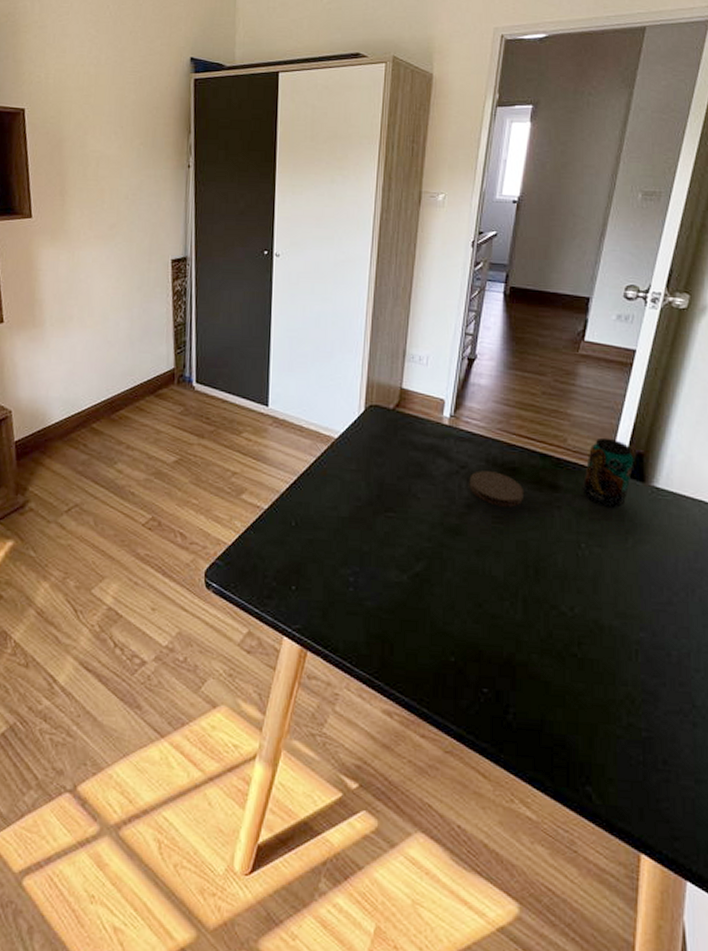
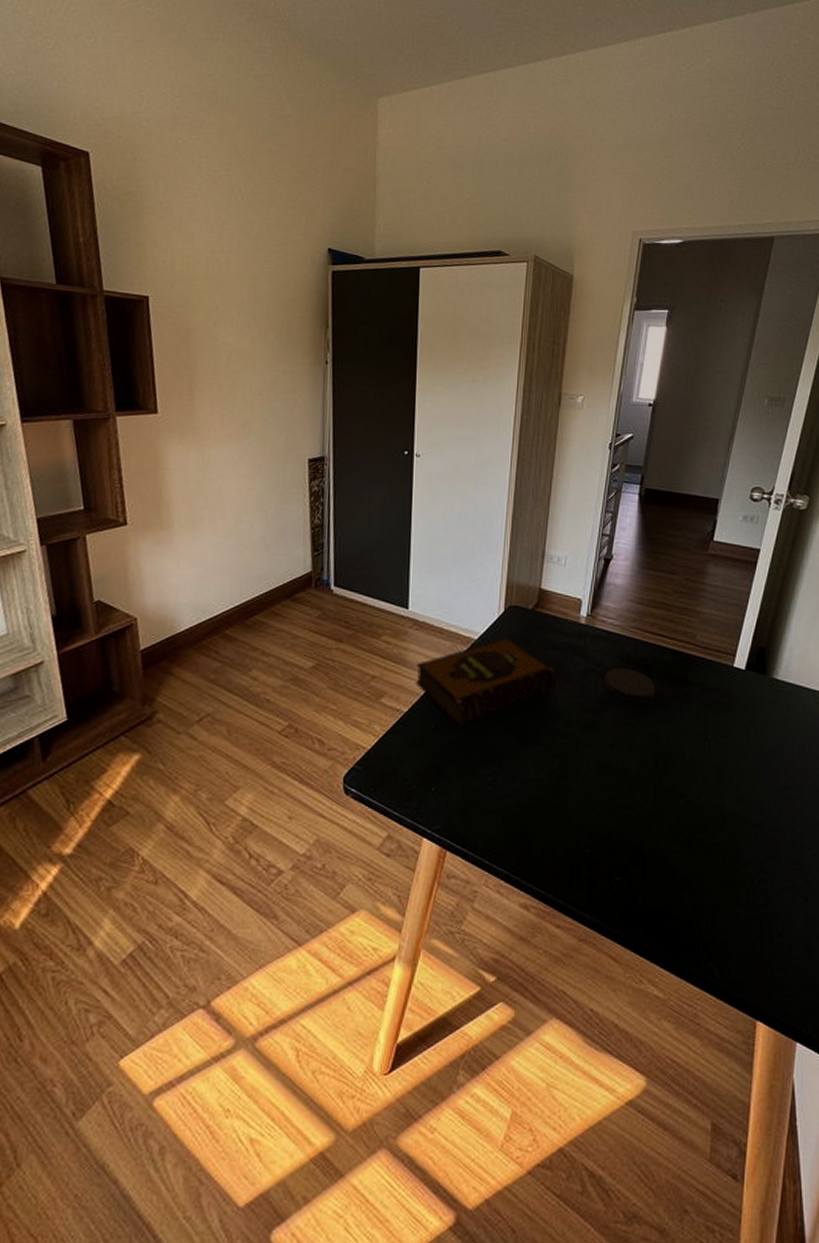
hardback book: none [274,437,420,526] -> present [414,638,558,727]
beverage can: present [582,437,634,509] -> none [709,633,757,701]

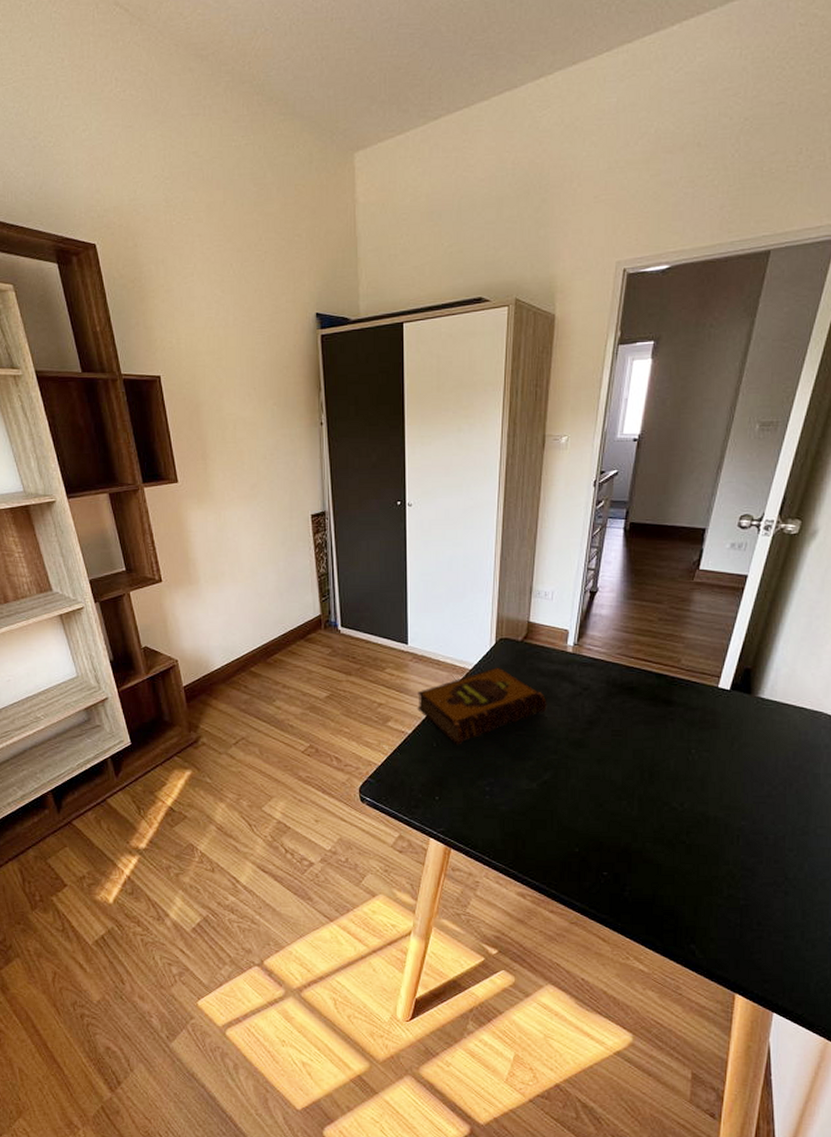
coaster: present [604,668,656,703] -> none [591,691,641,722]

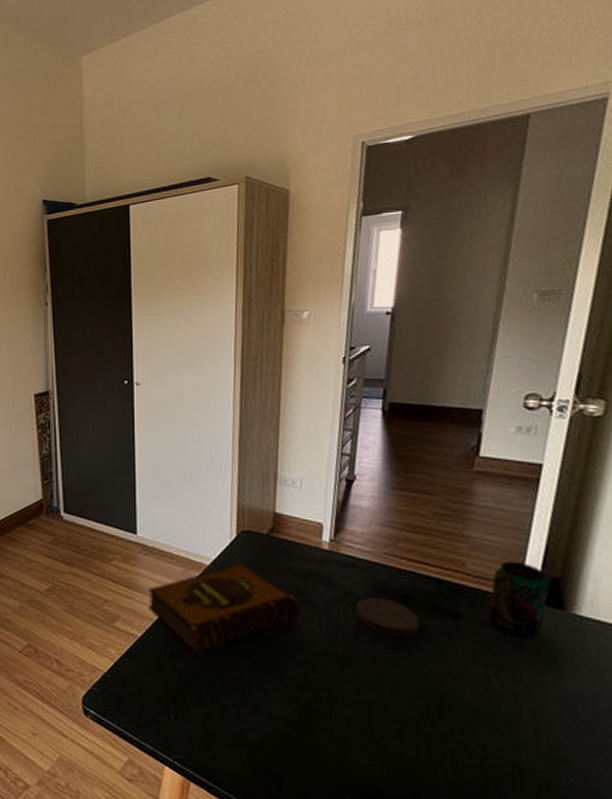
coaster: none [591,691,641,722] -> present [355,598,420,637]
beverage can: none [693,656,742,719] -> present [487,561,550,639]

